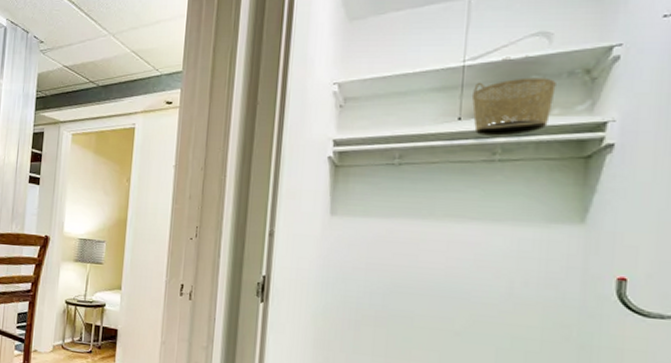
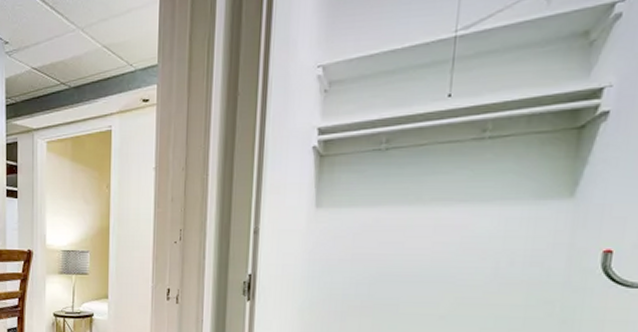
basket: present [471,78,556,136] -> none [462,43,553,112]

